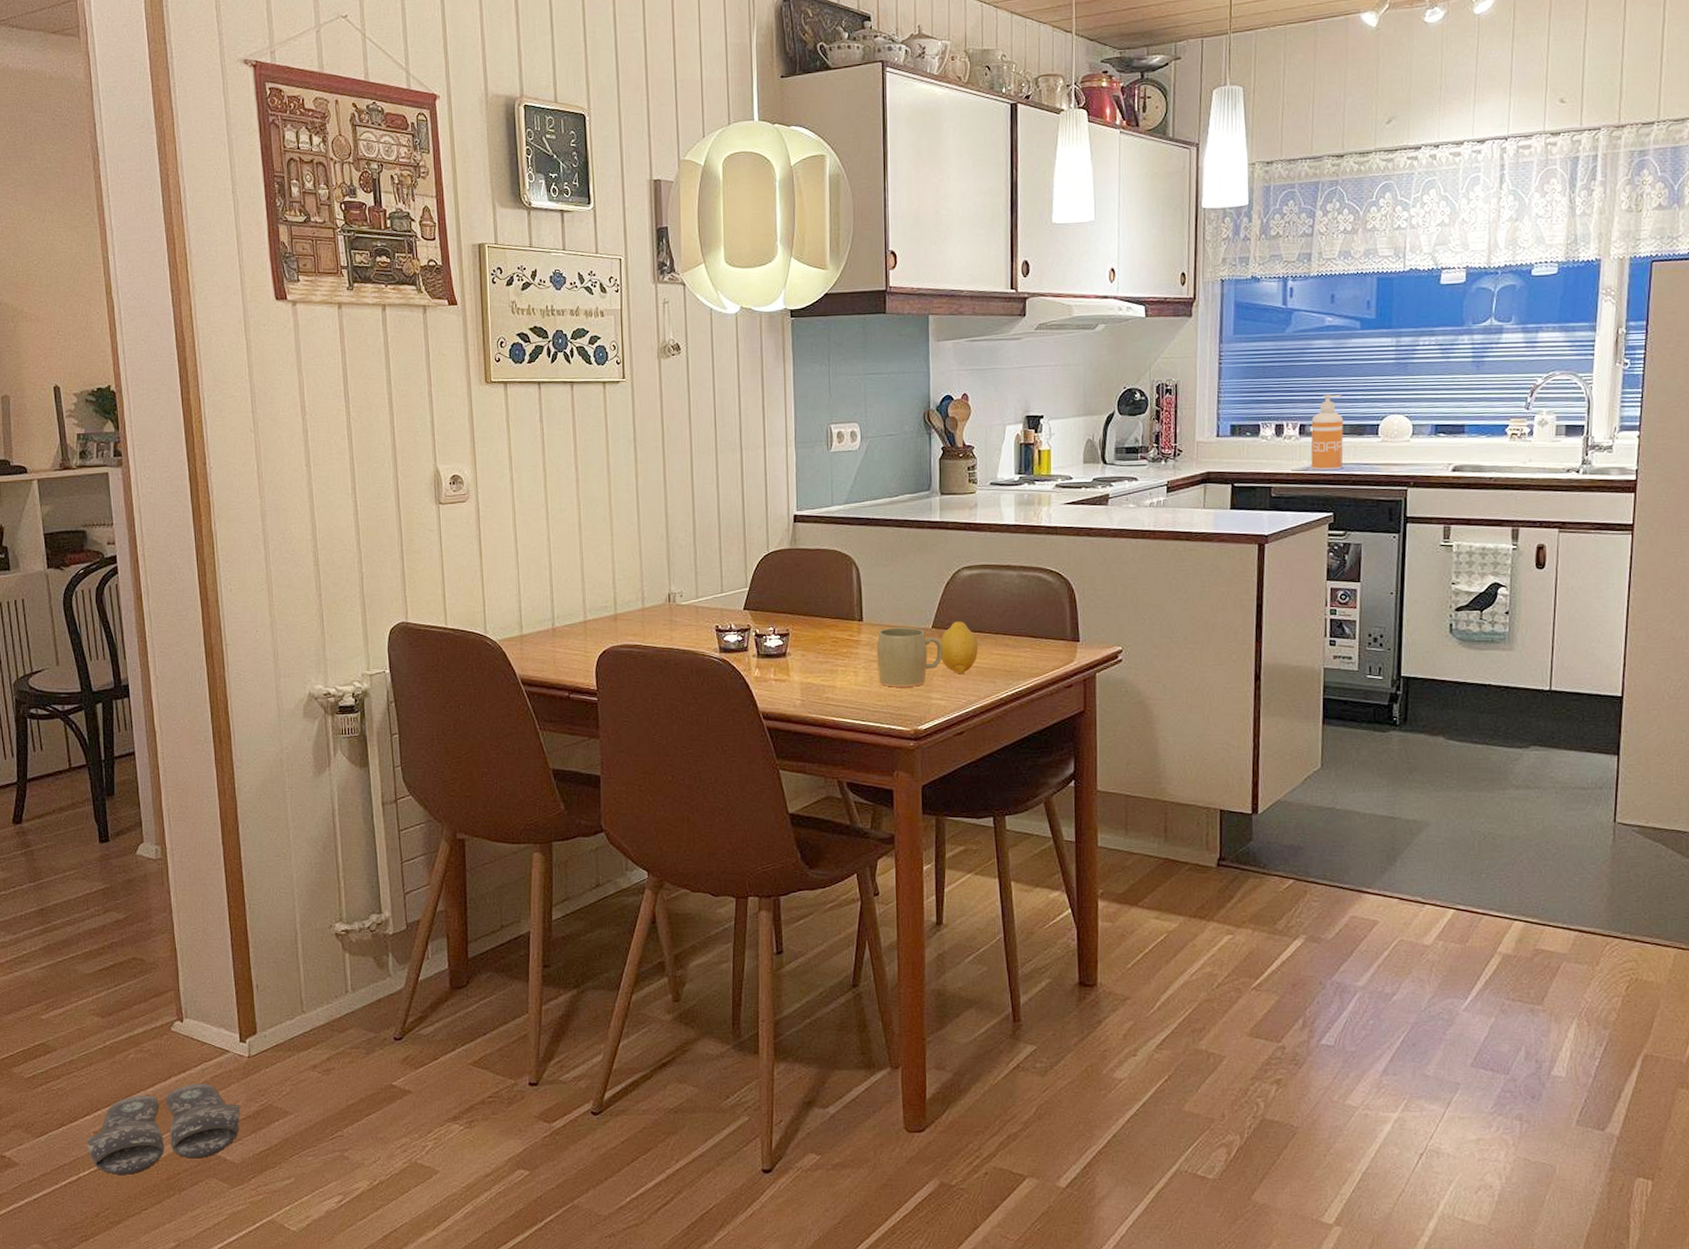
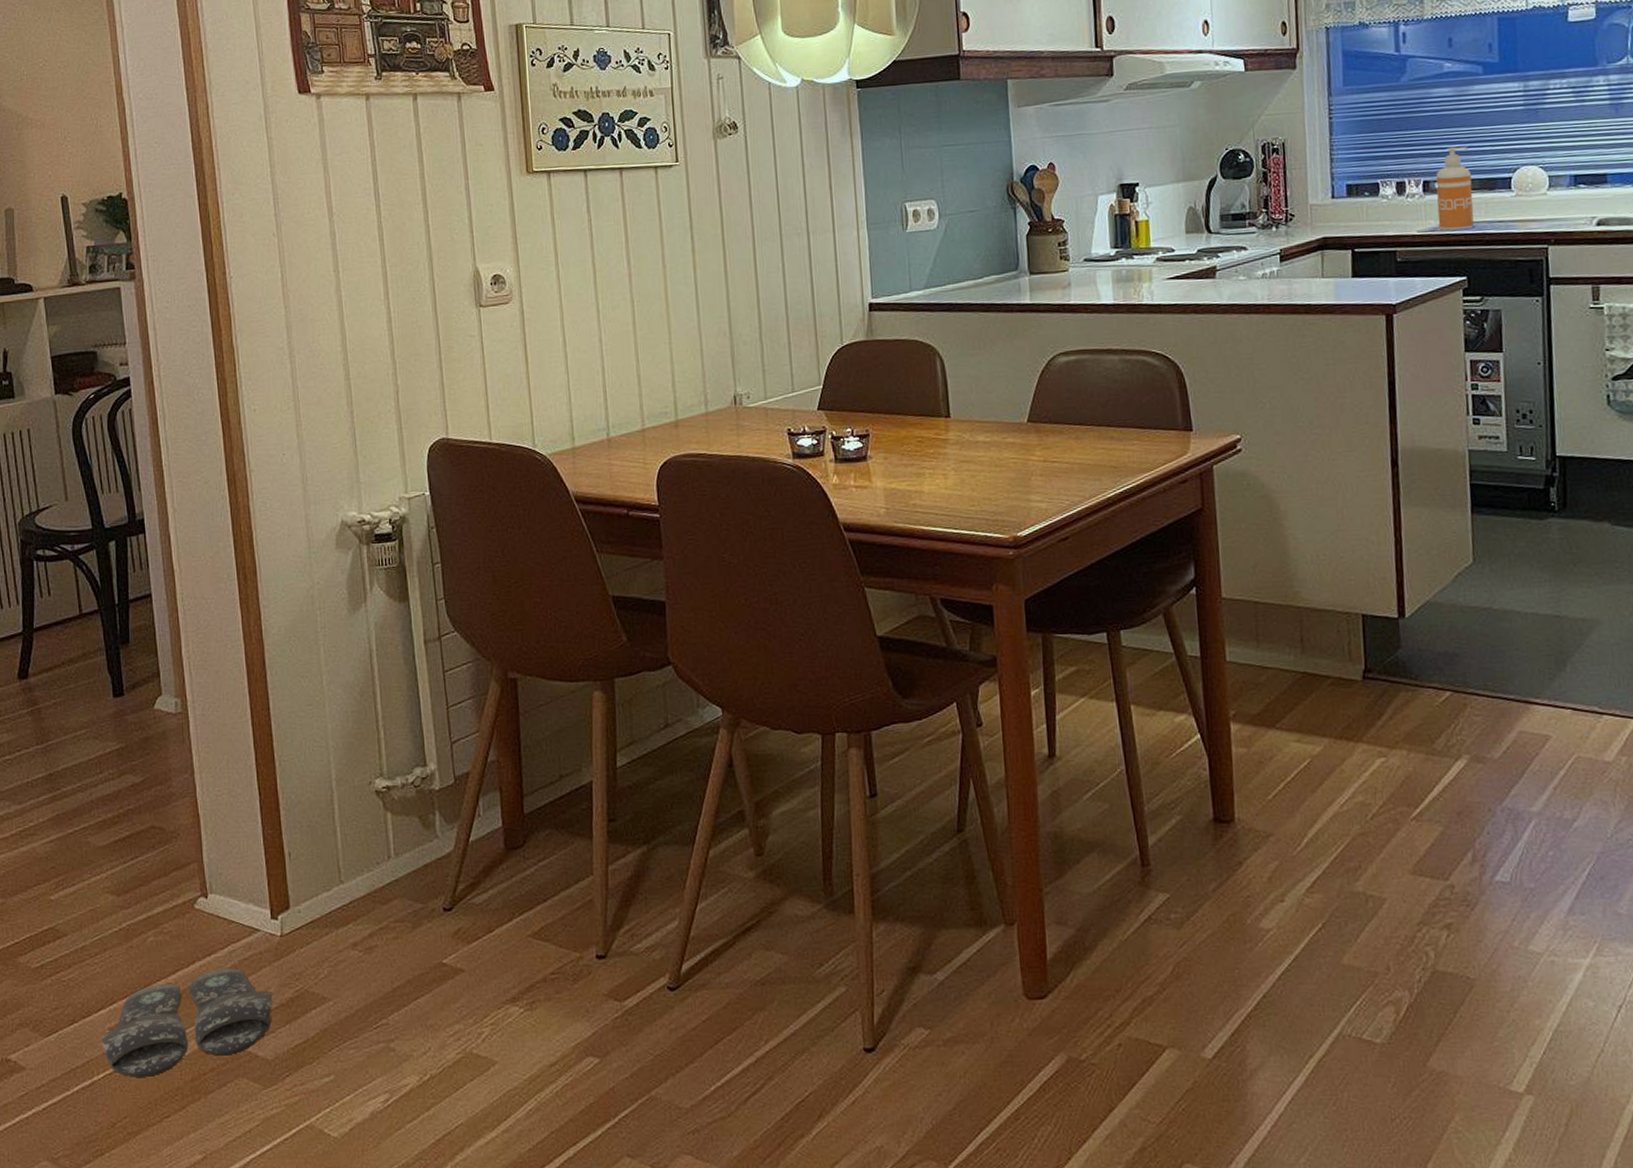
mug: present [876,627,943,687] -> none [966,422,1041,490]
fruit: present [941,621,979,674] -> none [1038,413,1081,473]

